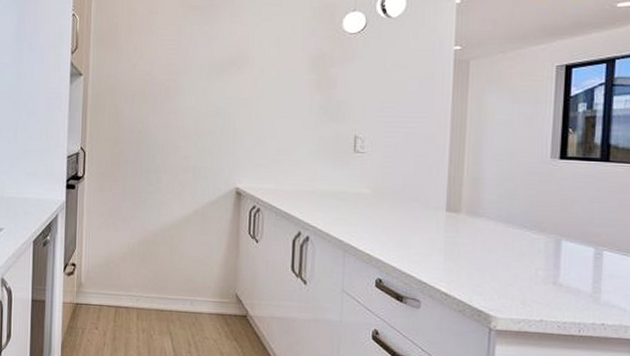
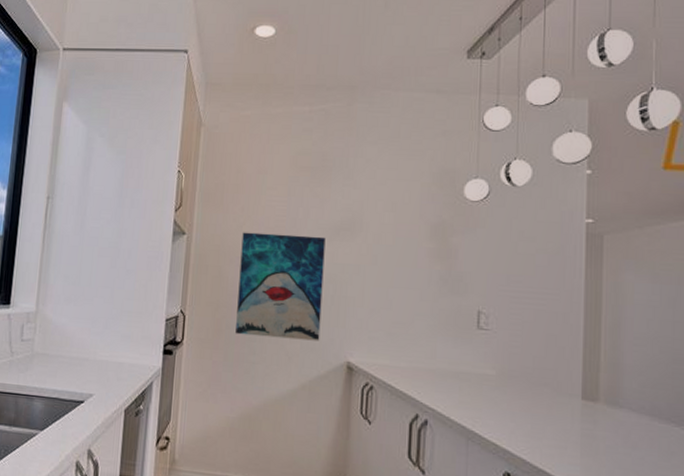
wall art: none [133,71,214,170] -> present [235,232,326,341]

